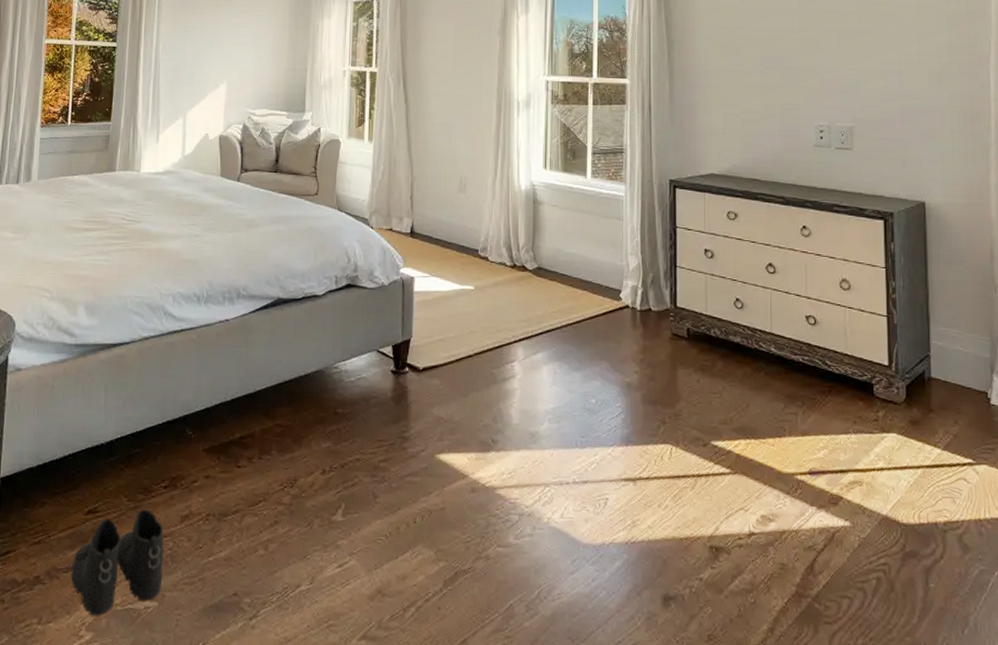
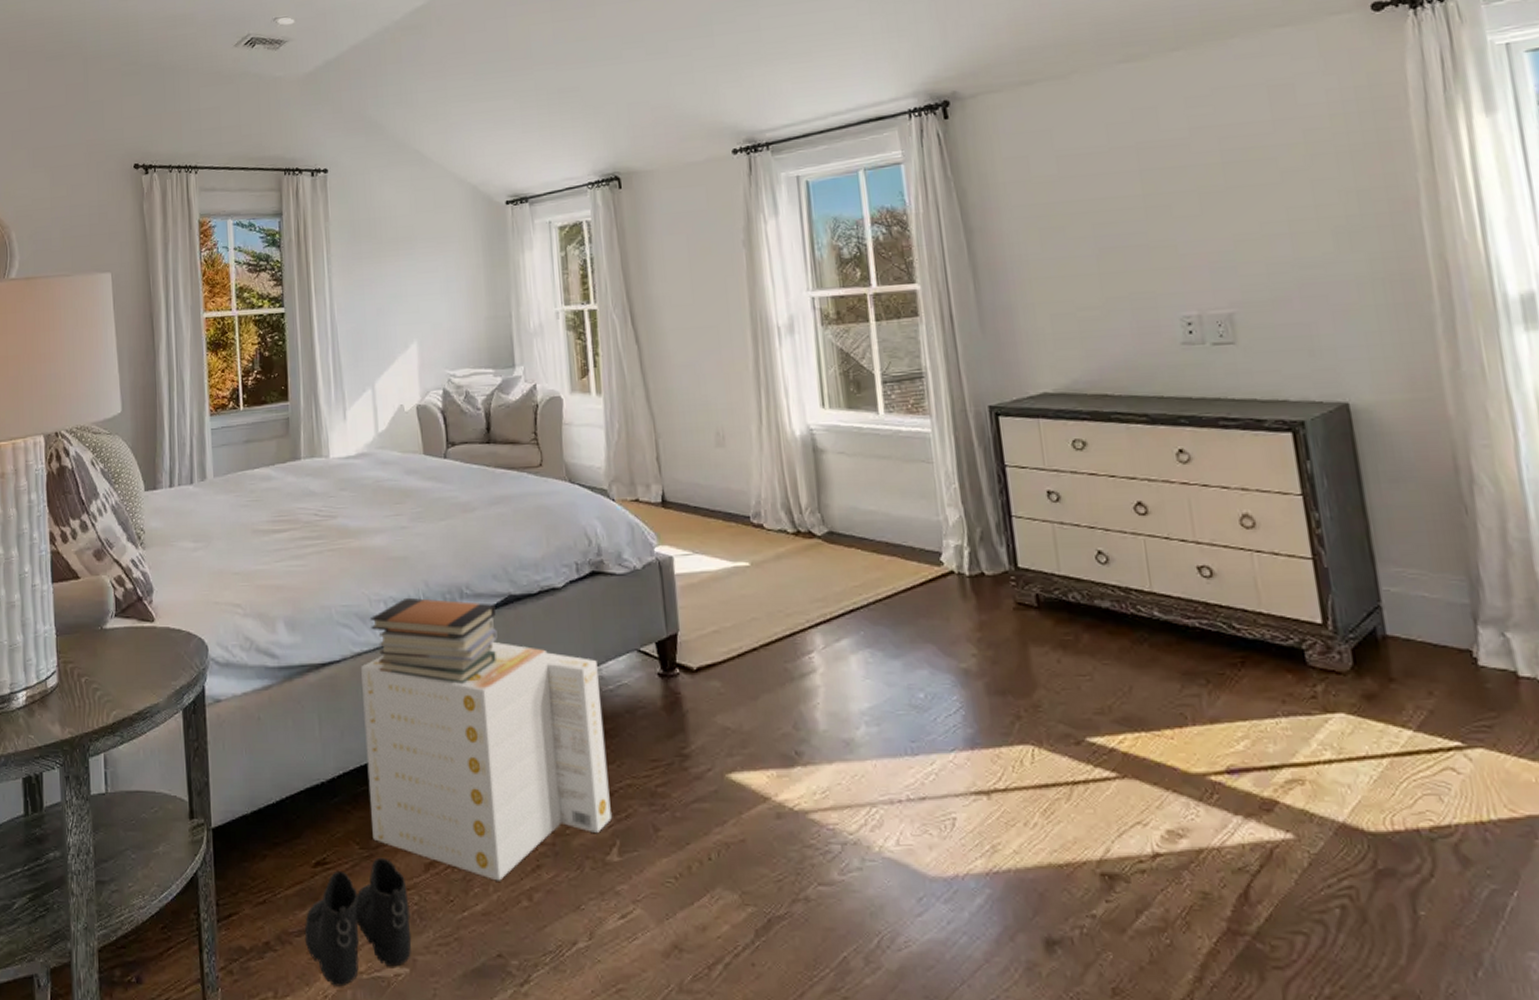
product box: none [140,335,343,533] -> present [361,641,612,881]
book stack: none [159,294,265,368] -> present [370,597,498,684]

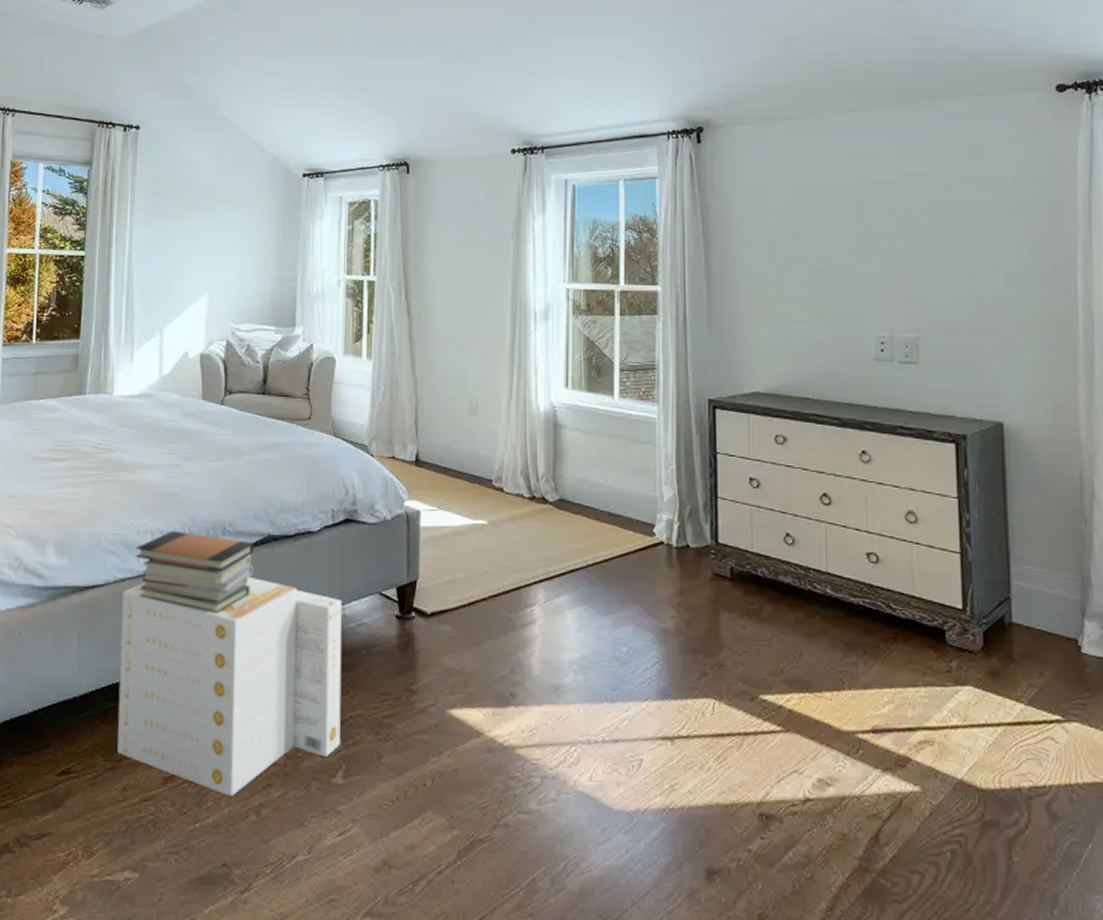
boots: present [305,857,412,987] -> none [43,769,145,888]

